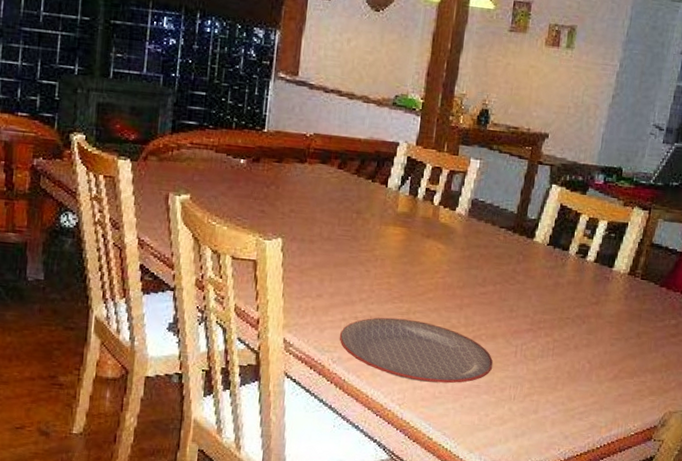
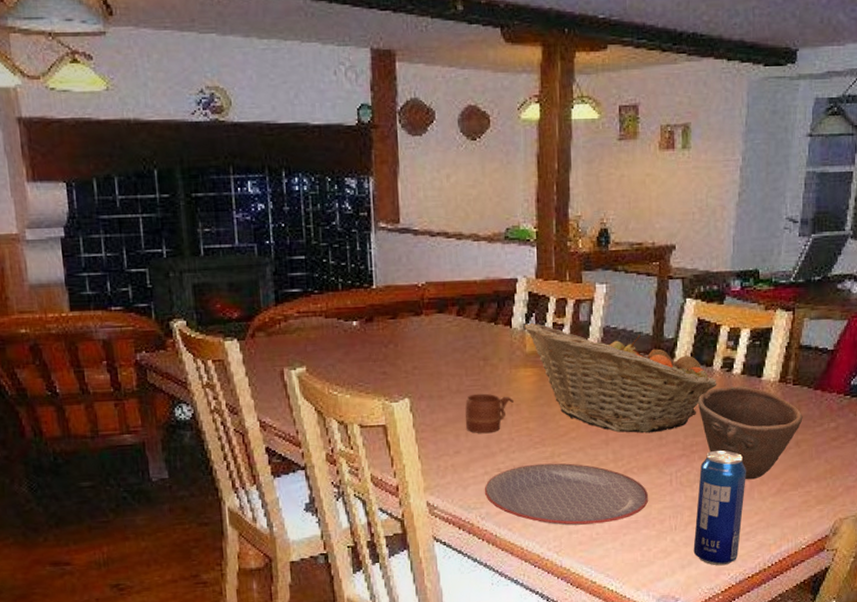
mug: none [331,243,379,283] -> present [465,393,513,434]
fruit basket: none [399,185,571,305] -> present [524,322,717,434]
beverage can: none [528,330,588,441] -> present [693,450,746,566]
bowl: none [550,271,647,363] -> present [697,386,803,480]

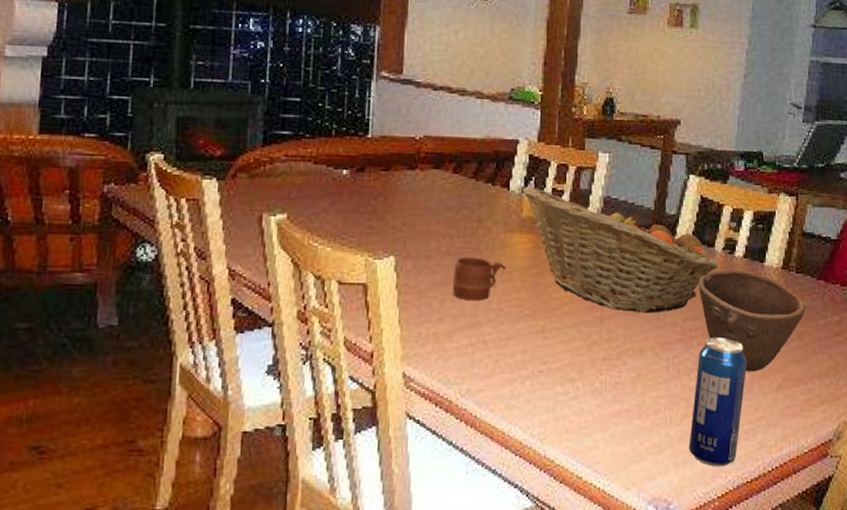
plate: present [484,463,649,526] -> none [466,338,643,410]

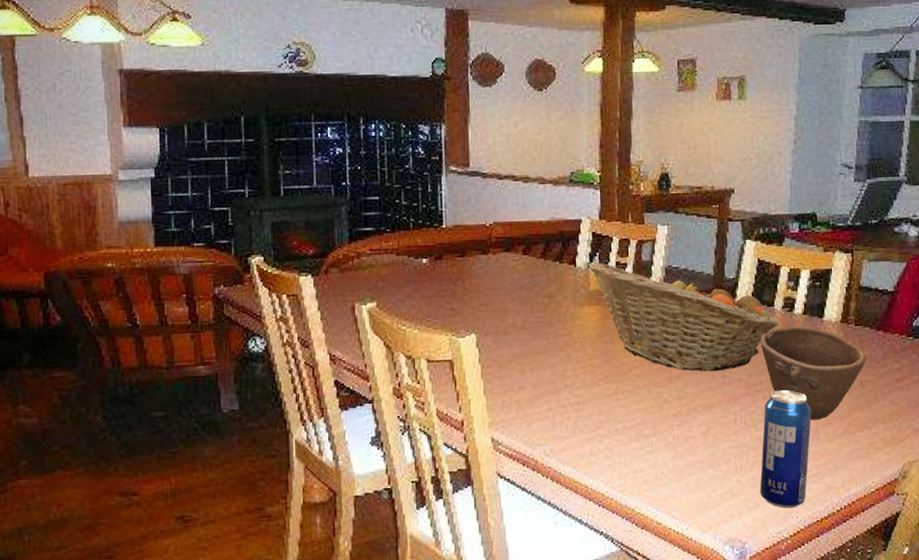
mug: present [452,257,506,301] -> none [530,330,578,370]

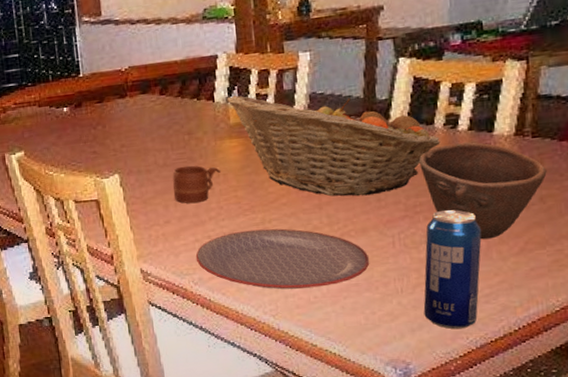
mug: none [530,330,578,370] -> present [172,165,220,204]
plate: none [548,400,714,464] -> present [195,229,370,290]

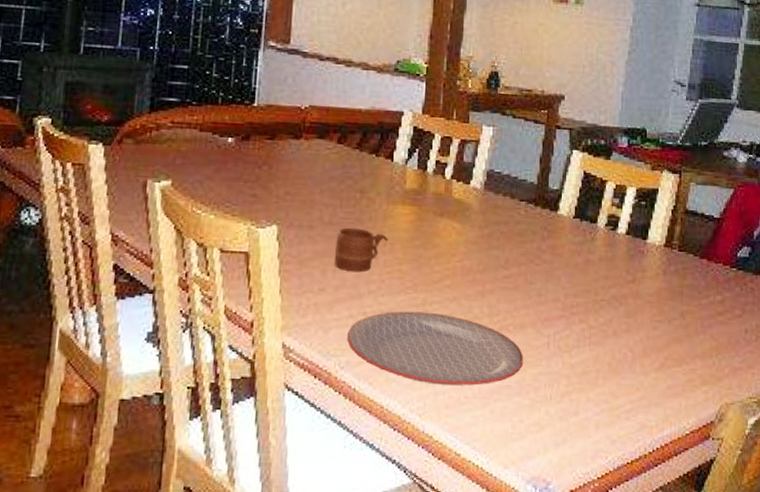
fruit basket: present [227,95,441,197] -> none [406,158,601,289]
bowl: present [418,142,547,240] -> none [580,246,688,351]
beverage can: present [423,209,482,330] -> none [569,315,628,447]

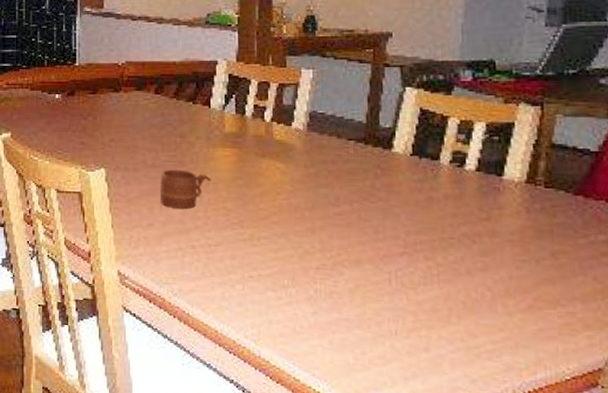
plate: present [346,311,524,386] -> none [177,245,363,317]

